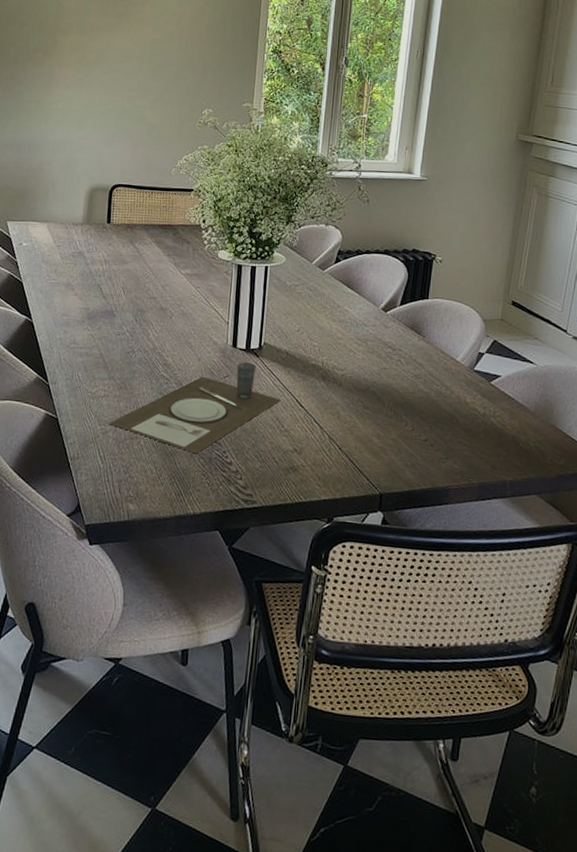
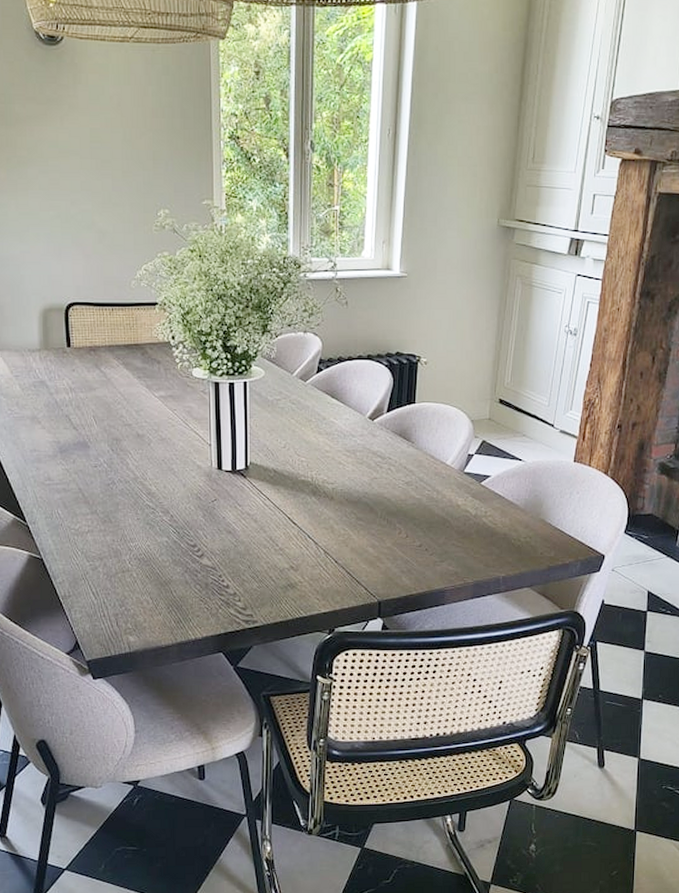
place setting: present [109,362,281,454] -> none [97,484,273,581]

